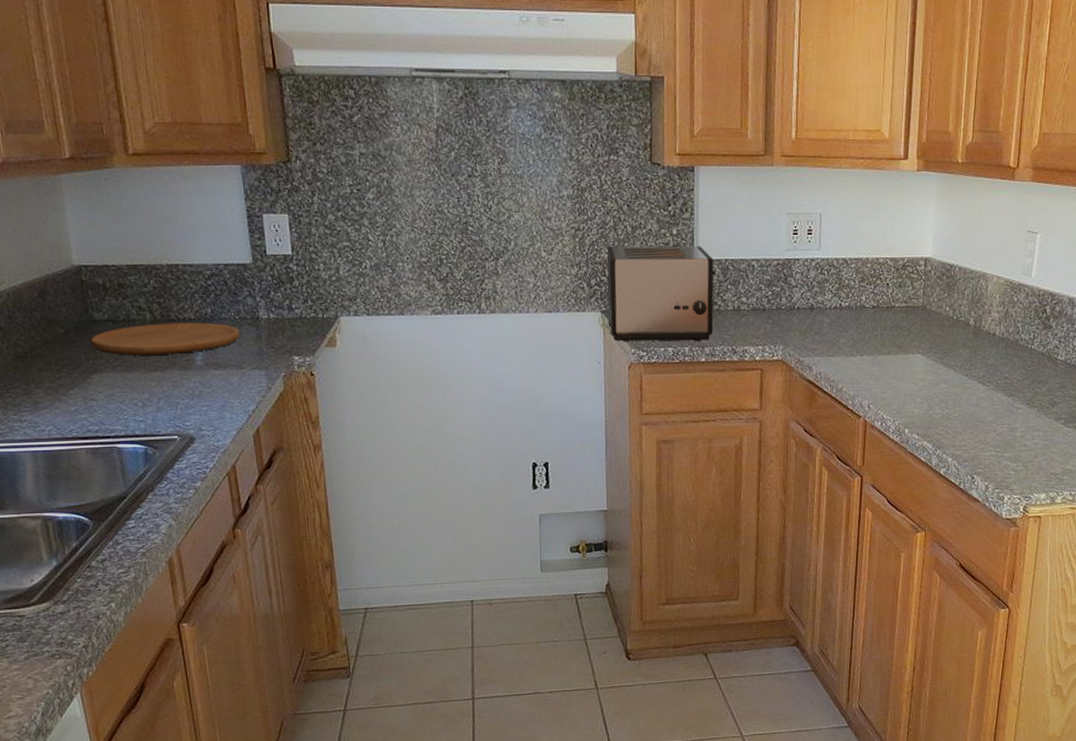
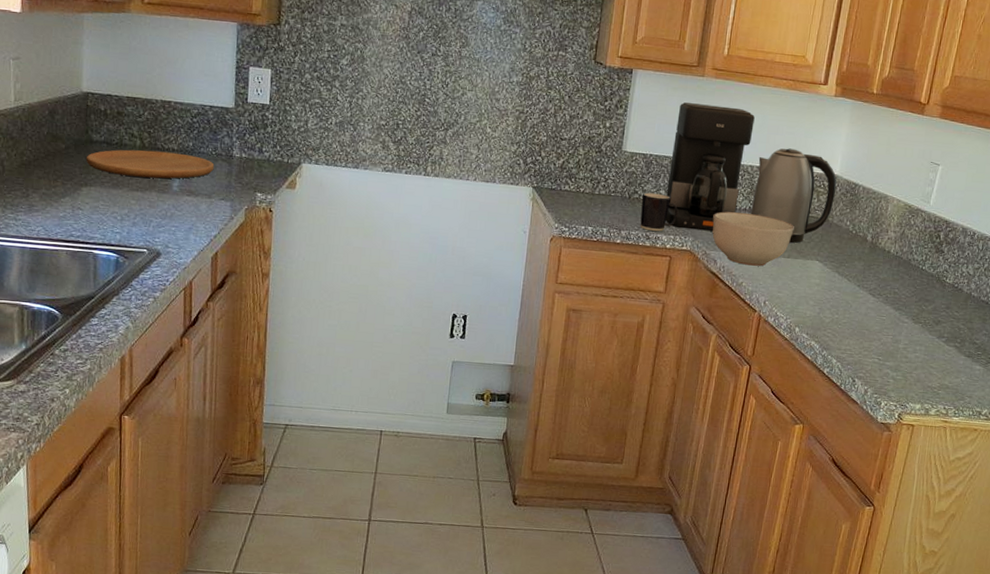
toaster: present [607,245,716,342] -> none [537,130,640,225]
mug: none [722,301,763,345] -> present [640,192,678,232]
coffee maker: none [748,196,834,337] -> present [665,102,755,232]
bowl: none [802,310,891,368] -> present [712,211,794,266]
kettle: none [842,234,931,337] -> present [750,148,837,243]

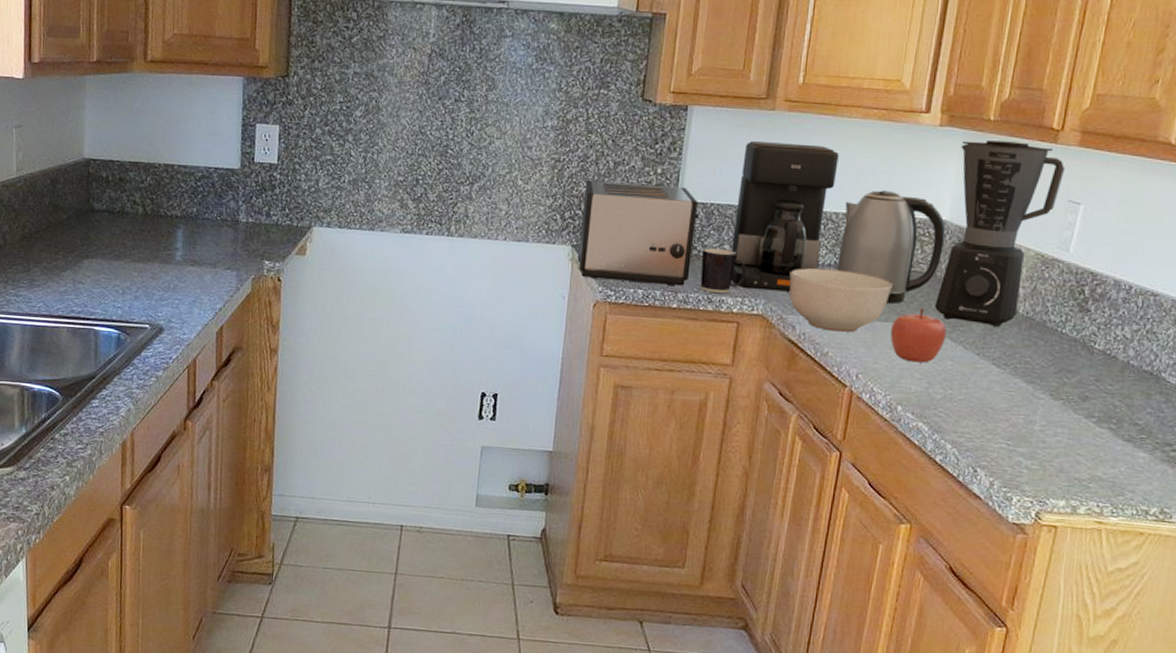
cutting board: present [85,149,215,179] -> none [87,217,220,248]
toaster: none [537,130,640,225] -> present [577,179,699,286]
fruit: none [791,247,835,293] -> present [890,308,947,363]
blender: none [827,109,929,264] -> present [935,140,1066,328]

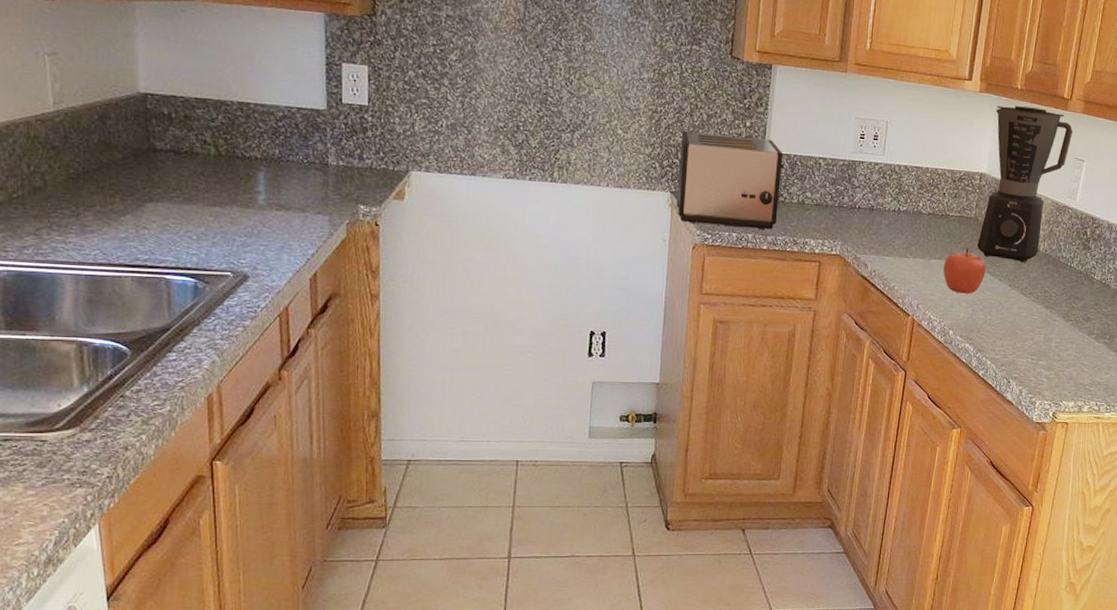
mug: present [700,248,746,294] -> none [787,195,825,237]
coffee maker: present [730,141,839,292] -> none [812,100,900,234]
bowl: present [789,267,892,332] -> none [861,213,944,269]
kettle: present [836,190,946,304] -> none [900,146,985,244]

